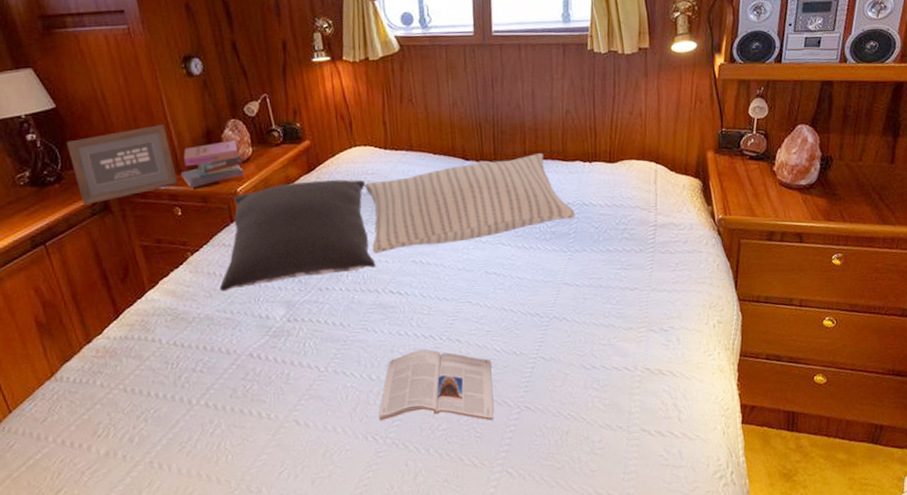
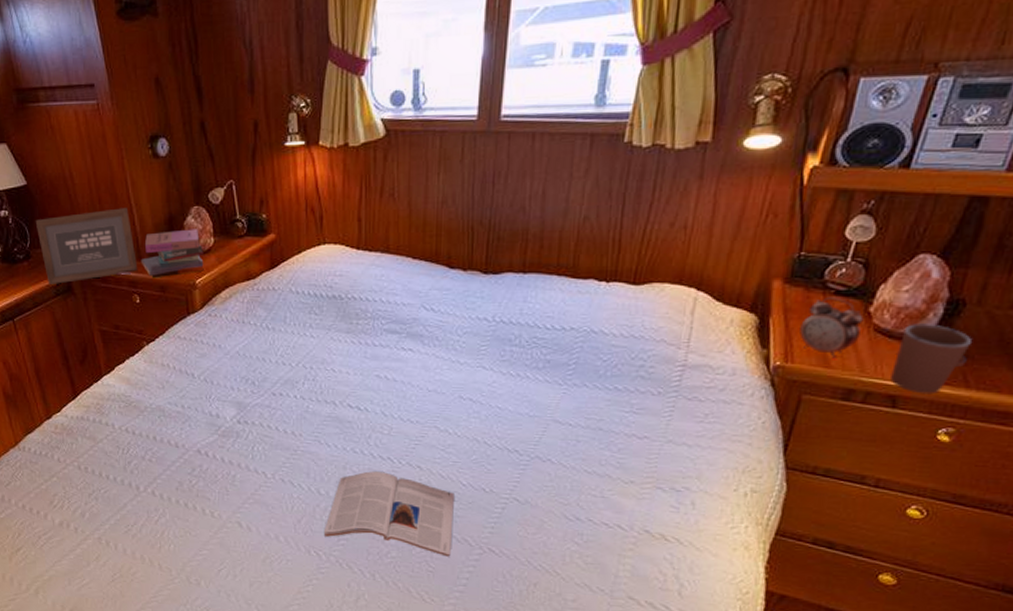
pillow: present [219,179,376,292] -> none [172,278,336,385]
pillow: present [365,153,576,253] -> none [331,267,579,363]
alarm clock: none [731,161,771,209] -> present [799,296,864,359]
cup: none [795,176,842,230] -> present [890,324,973,395]

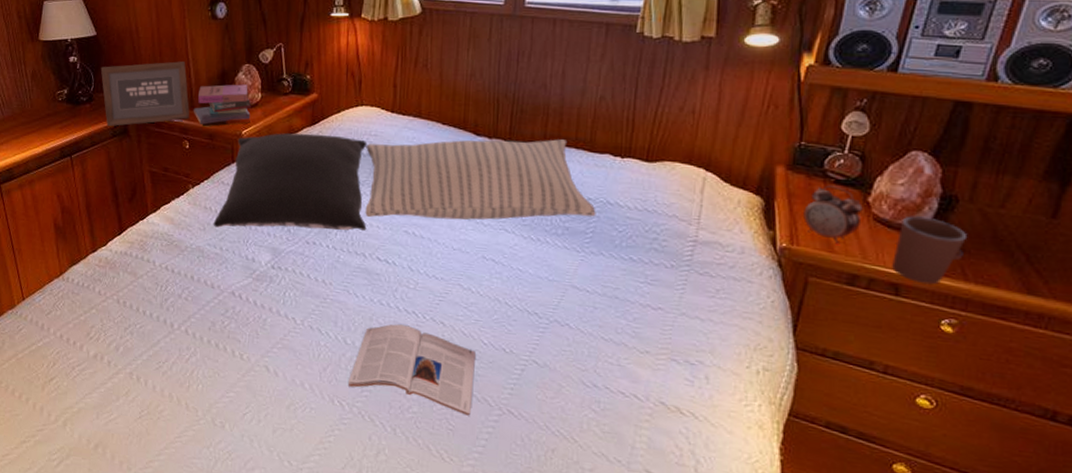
pillow: none [172,278,336,385] -> present [213,133,368,231]
pillow: none [331,267,579,363] -> present [365,139,596,220]

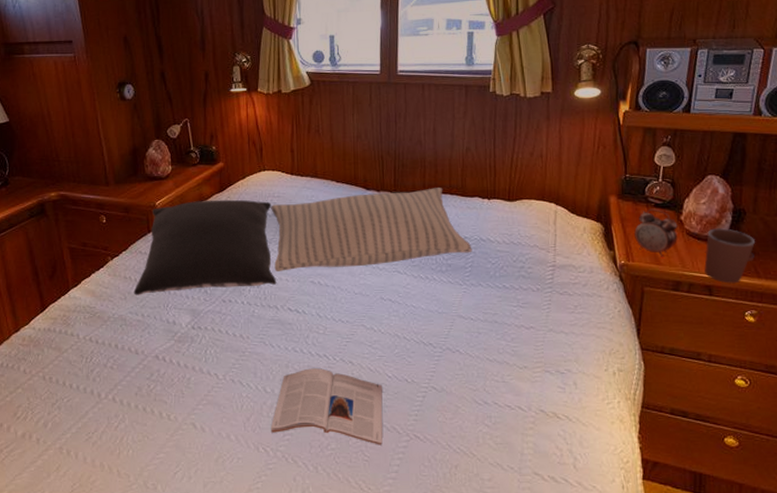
picture frame: present [100,61,190,127] -> none [14,141,105,208]
books: present [193,84,251,127] -> none [108,158,163,201]

